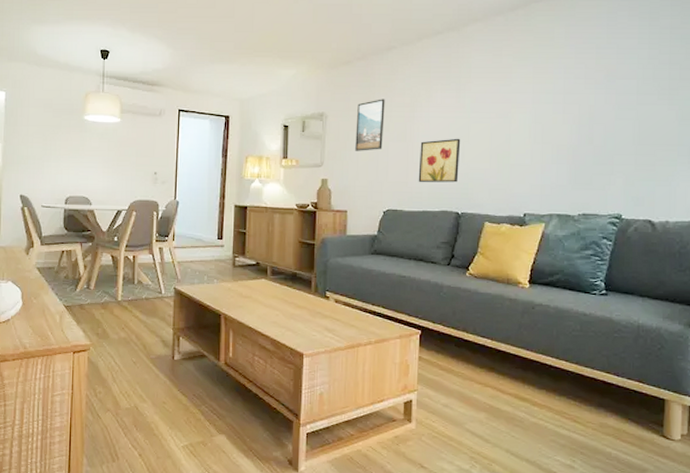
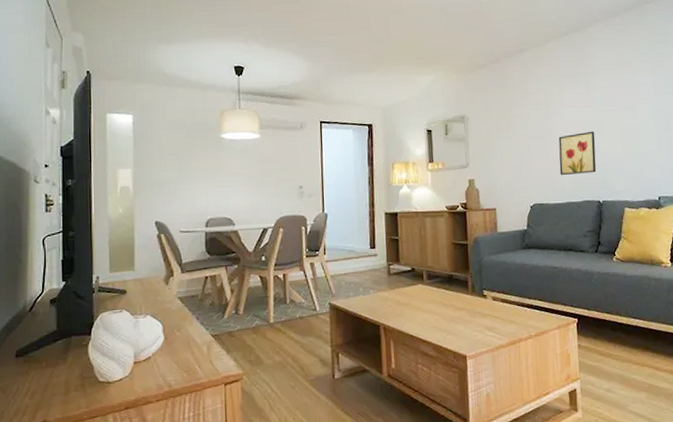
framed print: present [355,99,385,151] -> none [496,98,524,150]

